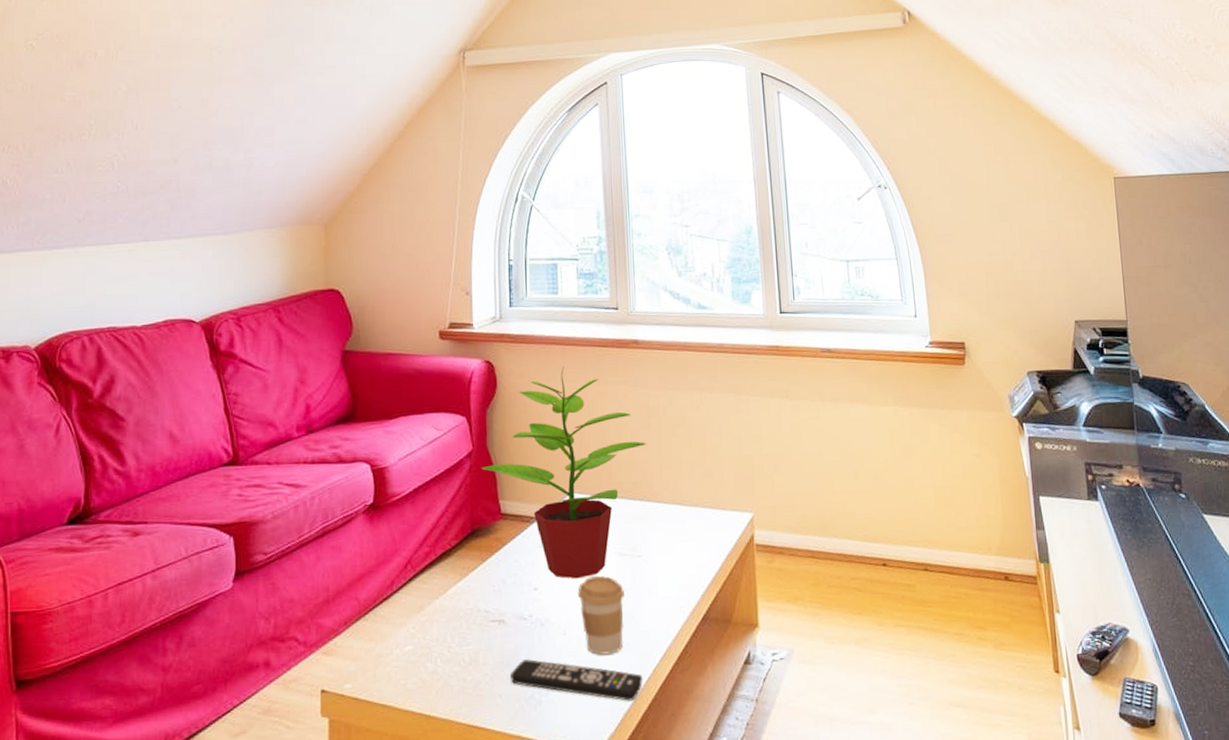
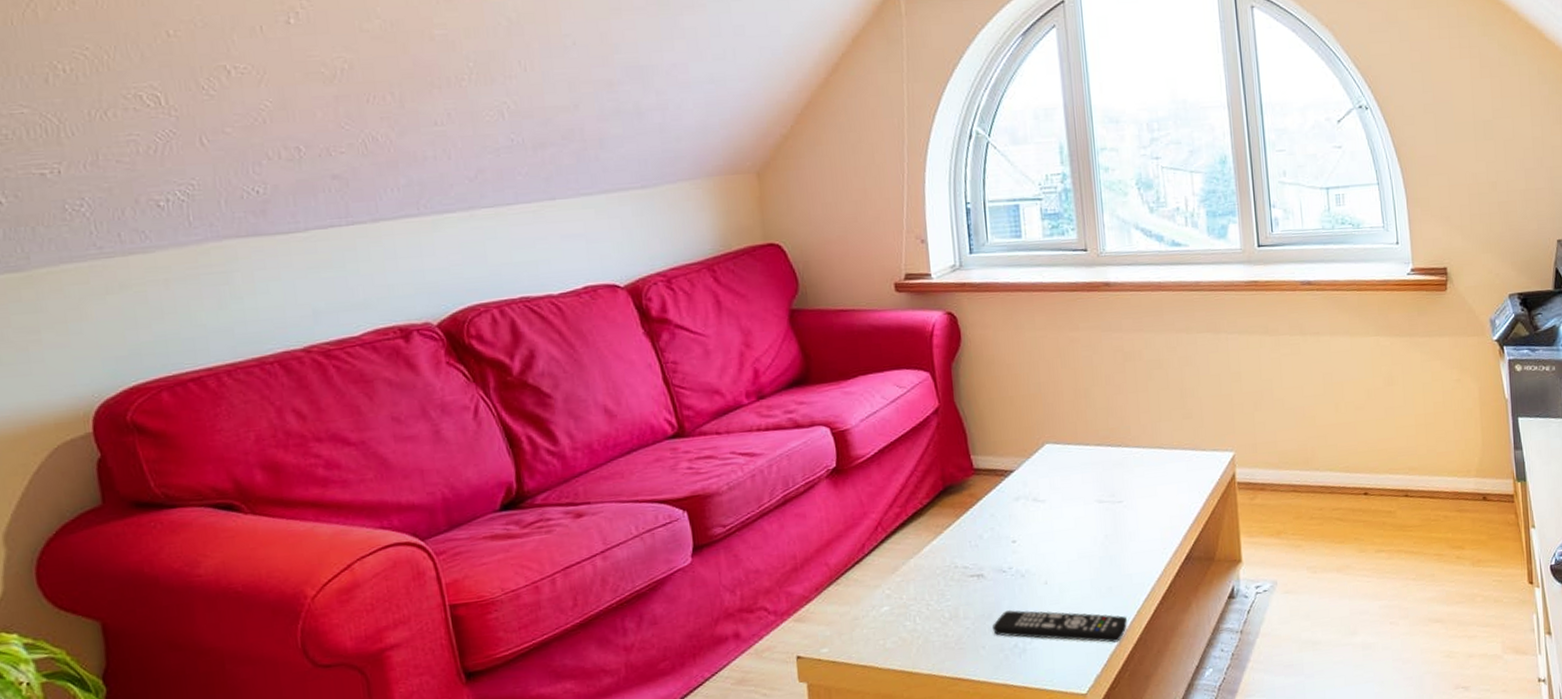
potted plant: present [481,366,646,579] -> none [949,314,1122,529]
coffee cup: present [577,576,624,655] -> none [1057,524,1107,601]

